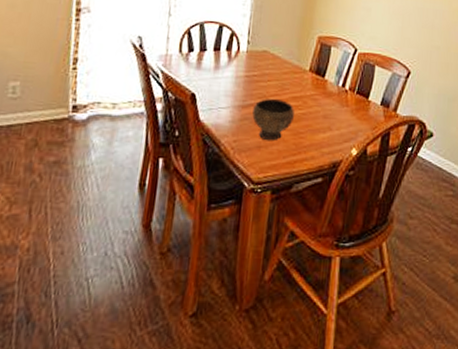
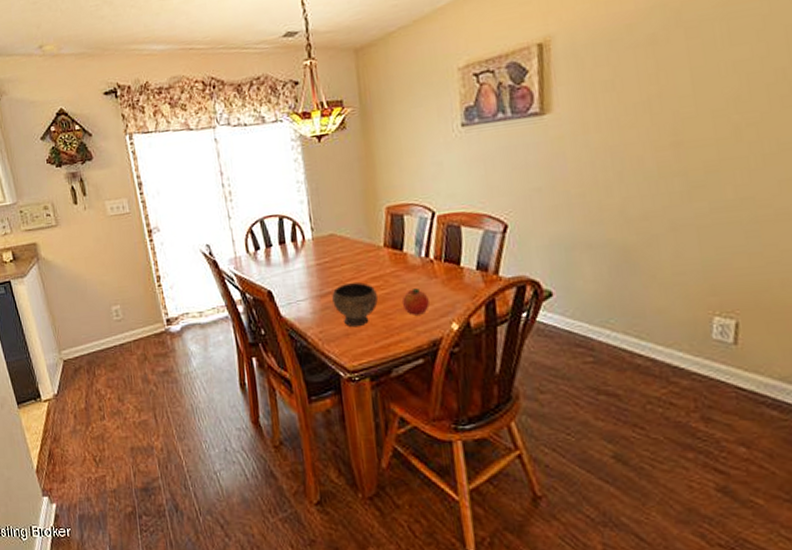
fruit: none [314,113,338,137] -> present [401,288,429,315]

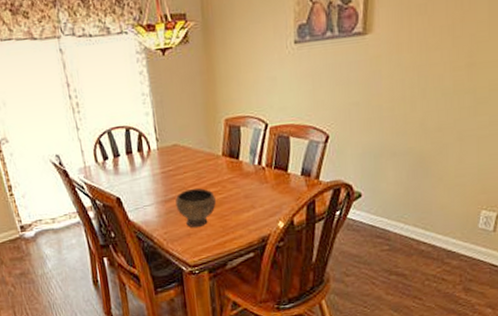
fruit: present [401,288,429,315] -> none [236,192,260,216]

